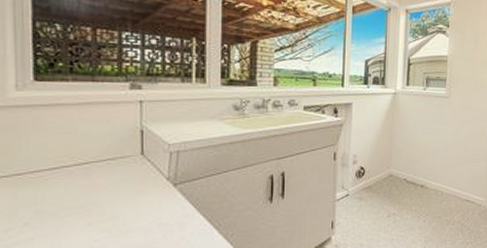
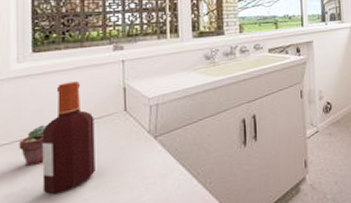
potted succulent: none [20,160,52,201] -> present [19,124,47,166]
bottle: none [46,118,107,233] -> present [42,81,95,195]

